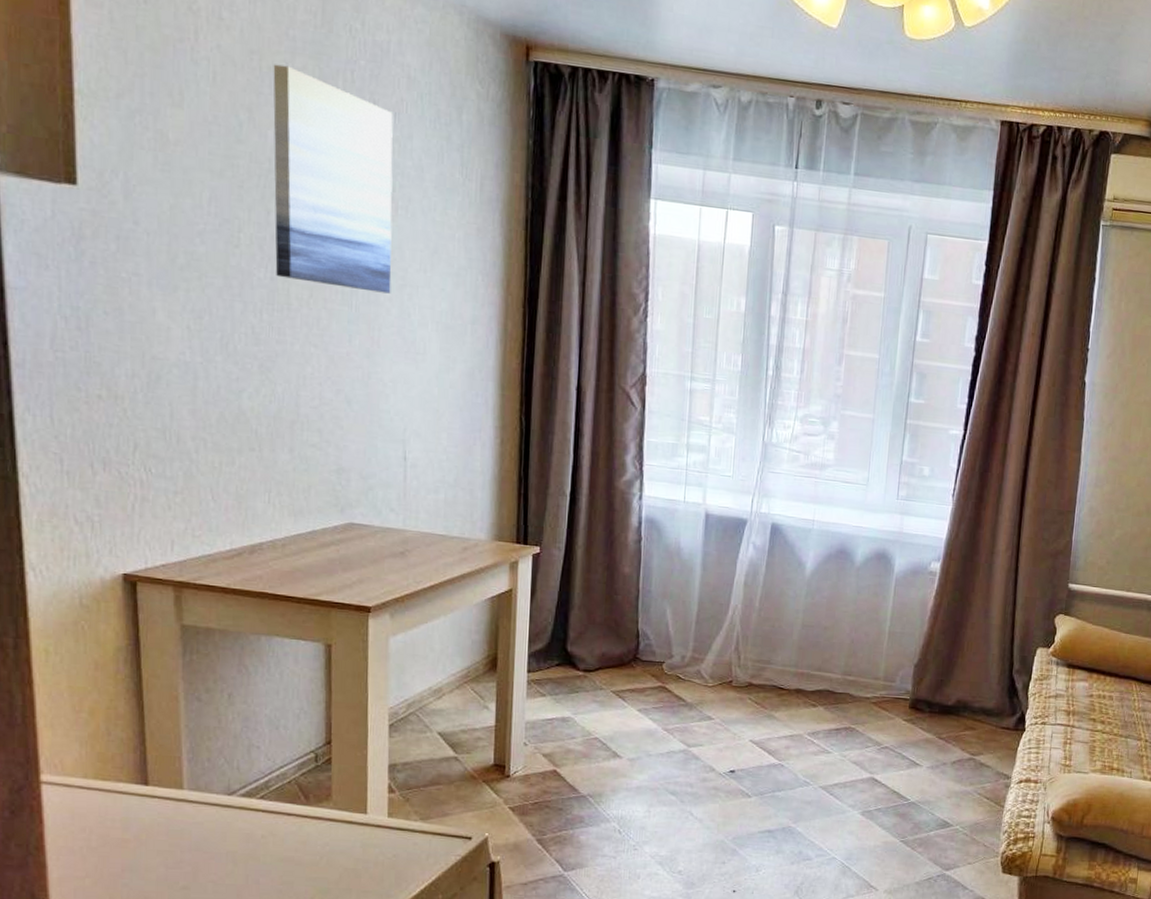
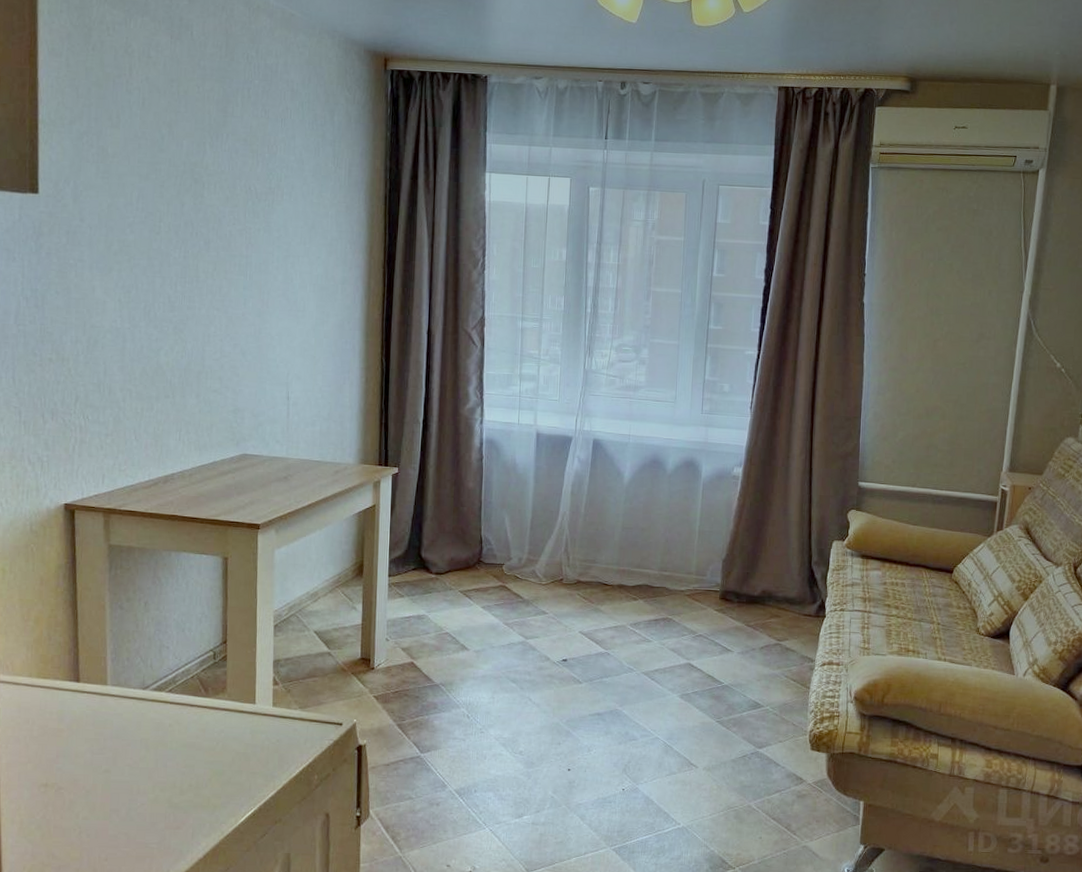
wall art: present [273,64,393,294] -> none [187,88,280,264]

